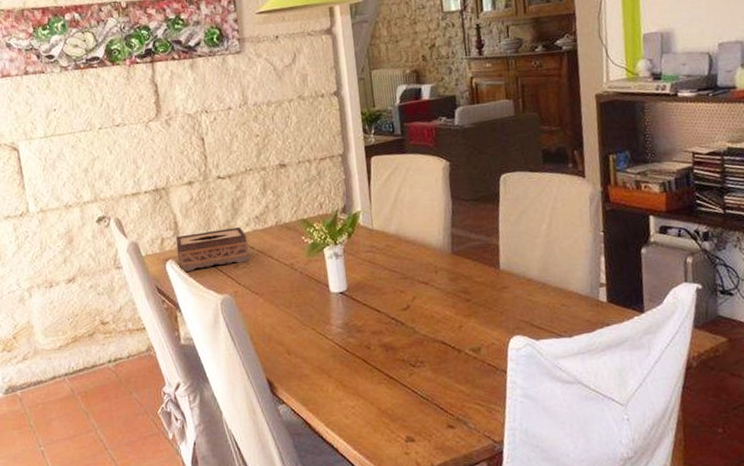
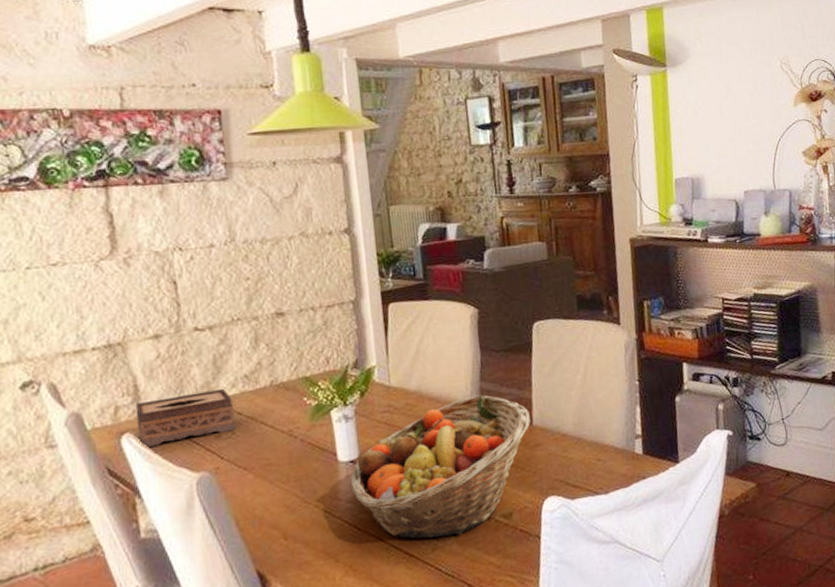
fruit basket: none [340,240,498,365] -> present [350,395,530,539]

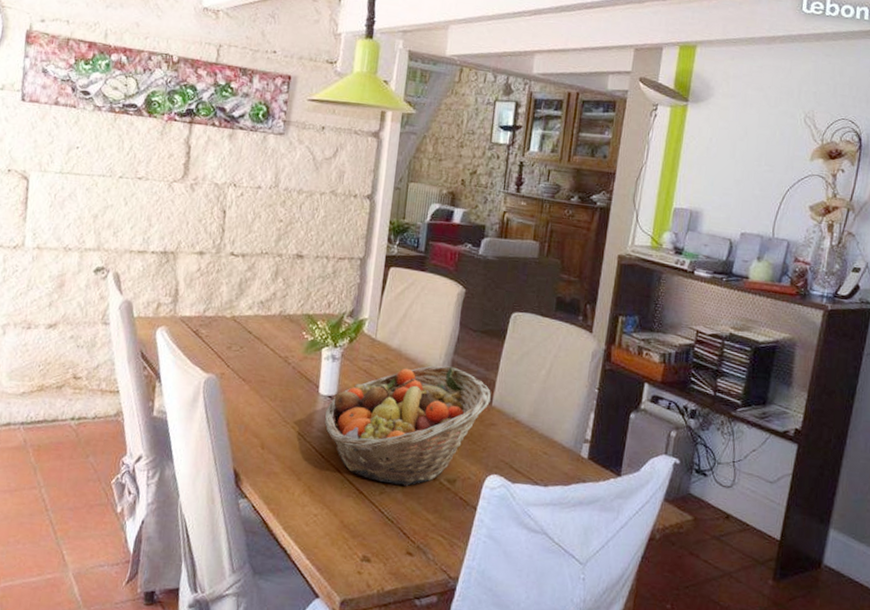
tissue box: present [135,388,236,447] -> none [170,304,247,346]

